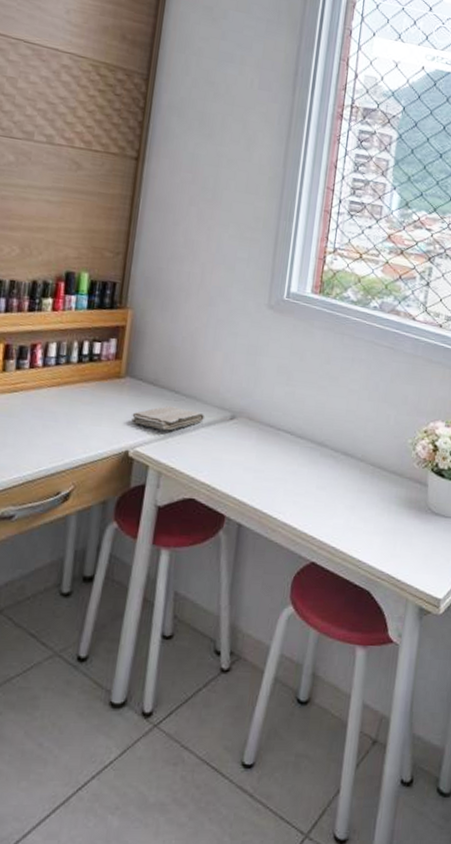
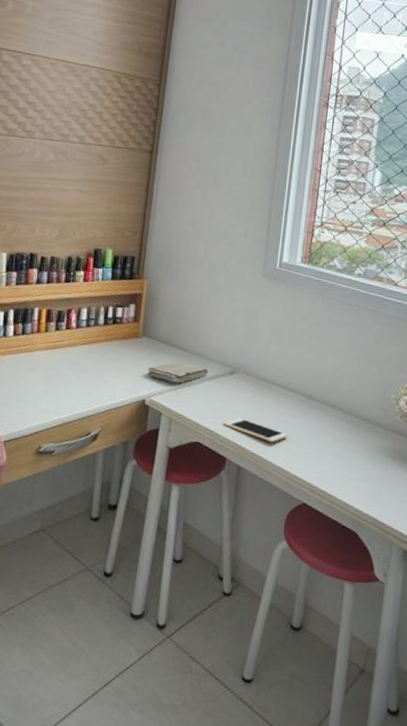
cell phone: none [221,468,296,496] -> present [223,417,289,443]

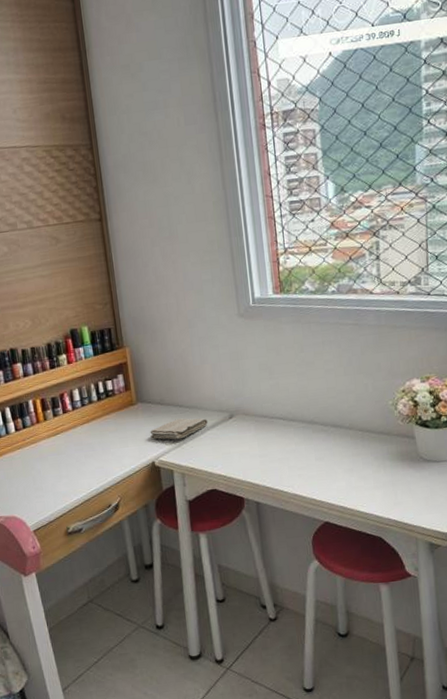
cell phone: present [223,417,289,443] -> none [233,457,298,474]

